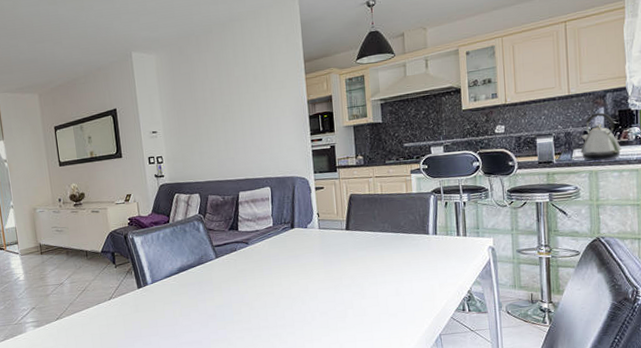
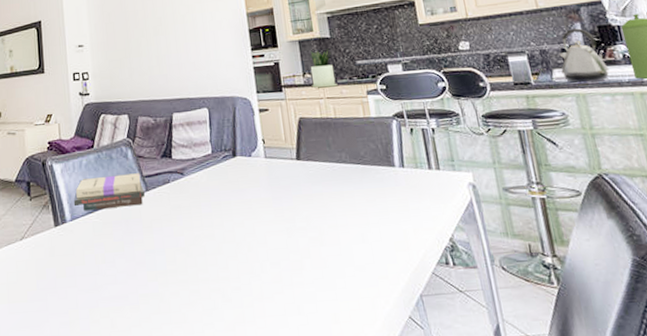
books: none [153,243,215,276] -> present [73,173,145,211]
planter: none [362,133,386,169] -> present [309,49,338,89]

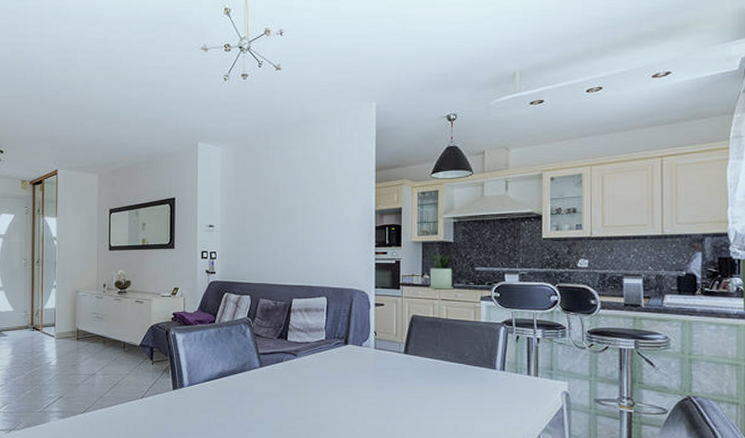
books: present [73,173,145,211] -> none [192,349,258,379]
kettle: present [559,28,609,83] -> none [673,258,720,310]

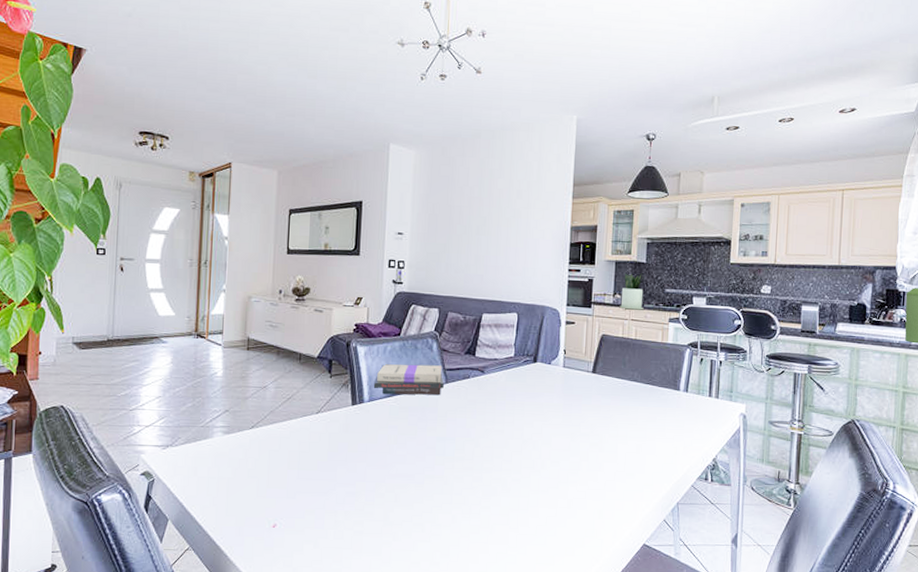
books: none [192,349,258,379] -> present [373,364,444,396]

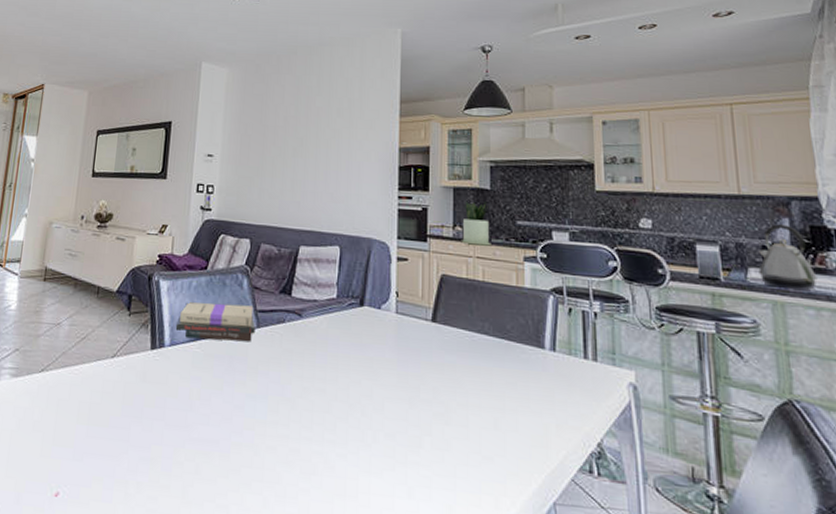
kettle: none [845,288,886,338] -> present [758,224,817,290]

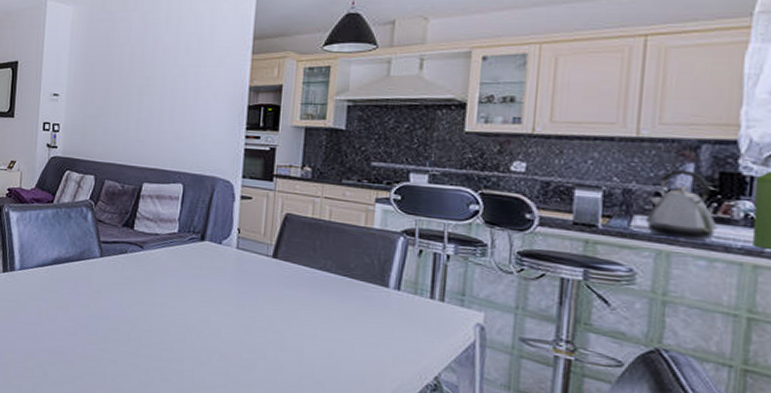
books: present [175,302,255,342] -> none [24,232,99,270]
planter: present [461,202,491,246] -> none [309,142,342,187]

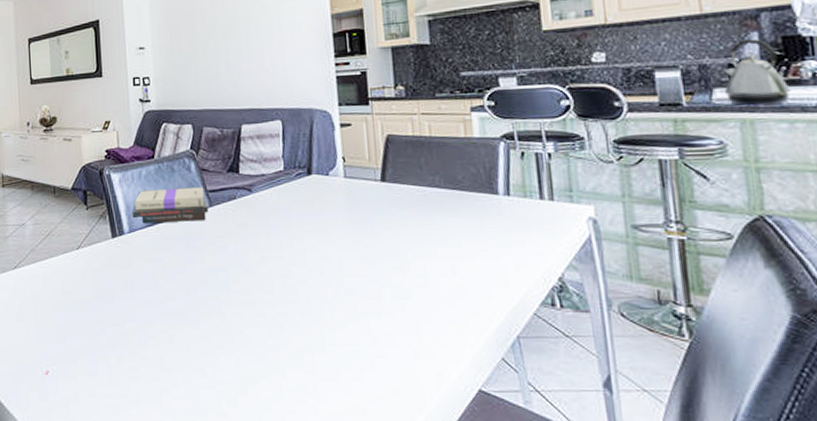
books: none [24,232,99,270] -> present [132,187,208,224]

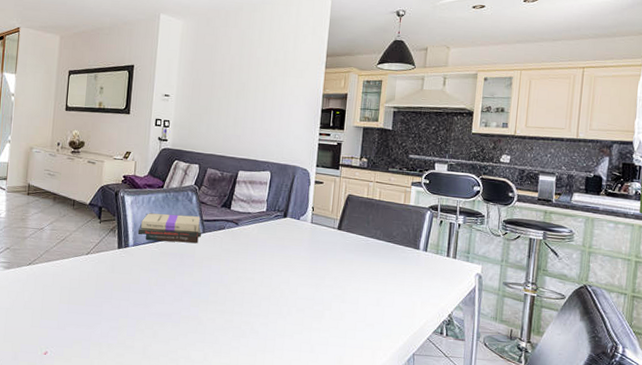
kettle: present [724,39,791,105] -> none [580,161,621,209]

